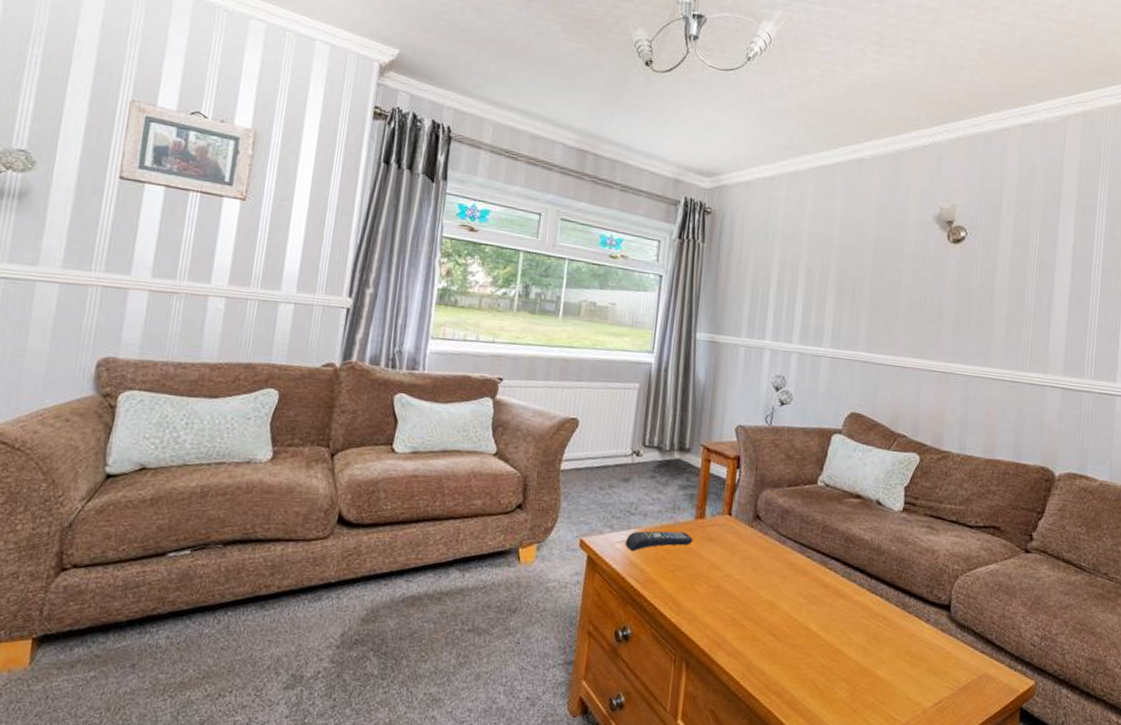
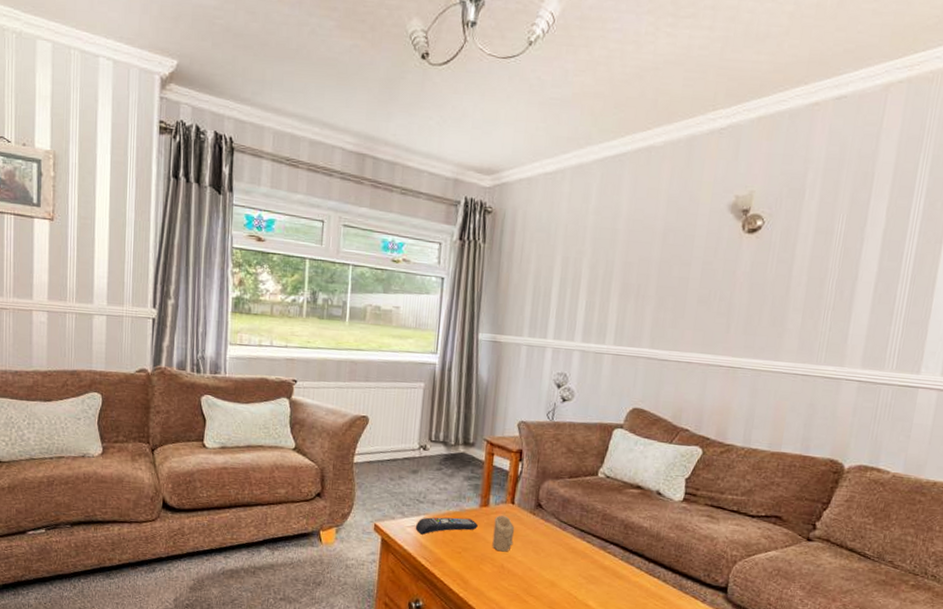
candle: none [707,528,732,570] -> present [492,515,515,552]

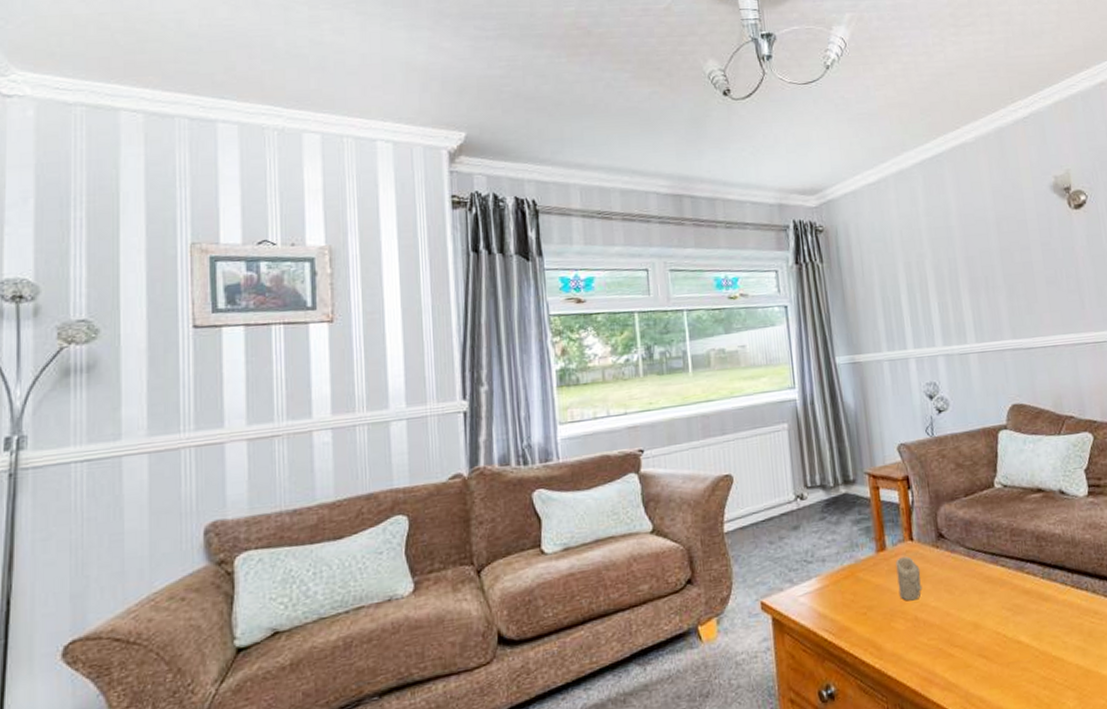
remote control: present [415,517,478,535] -> none [808,569,879,602]

